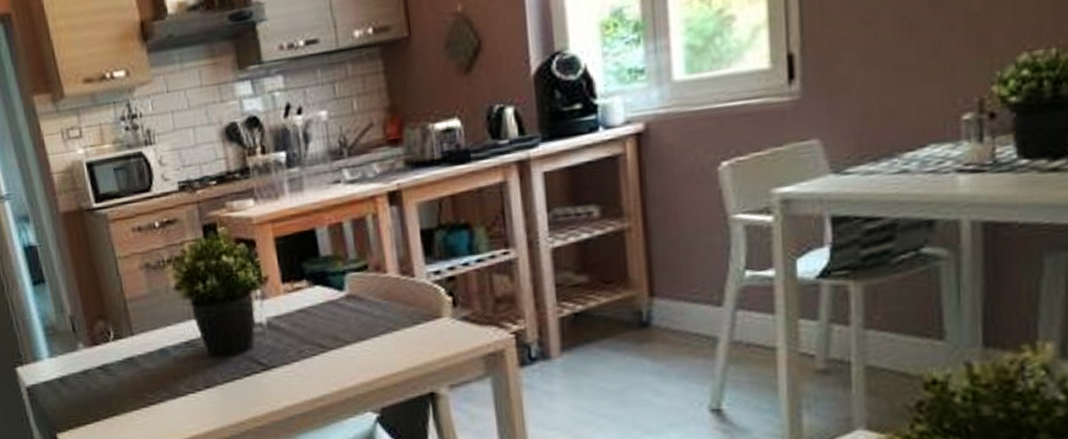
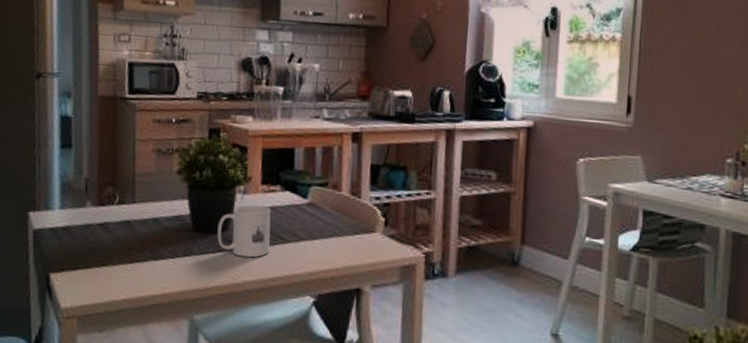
mug: none [238,309,310,378] -> present [217,204,271,258]

